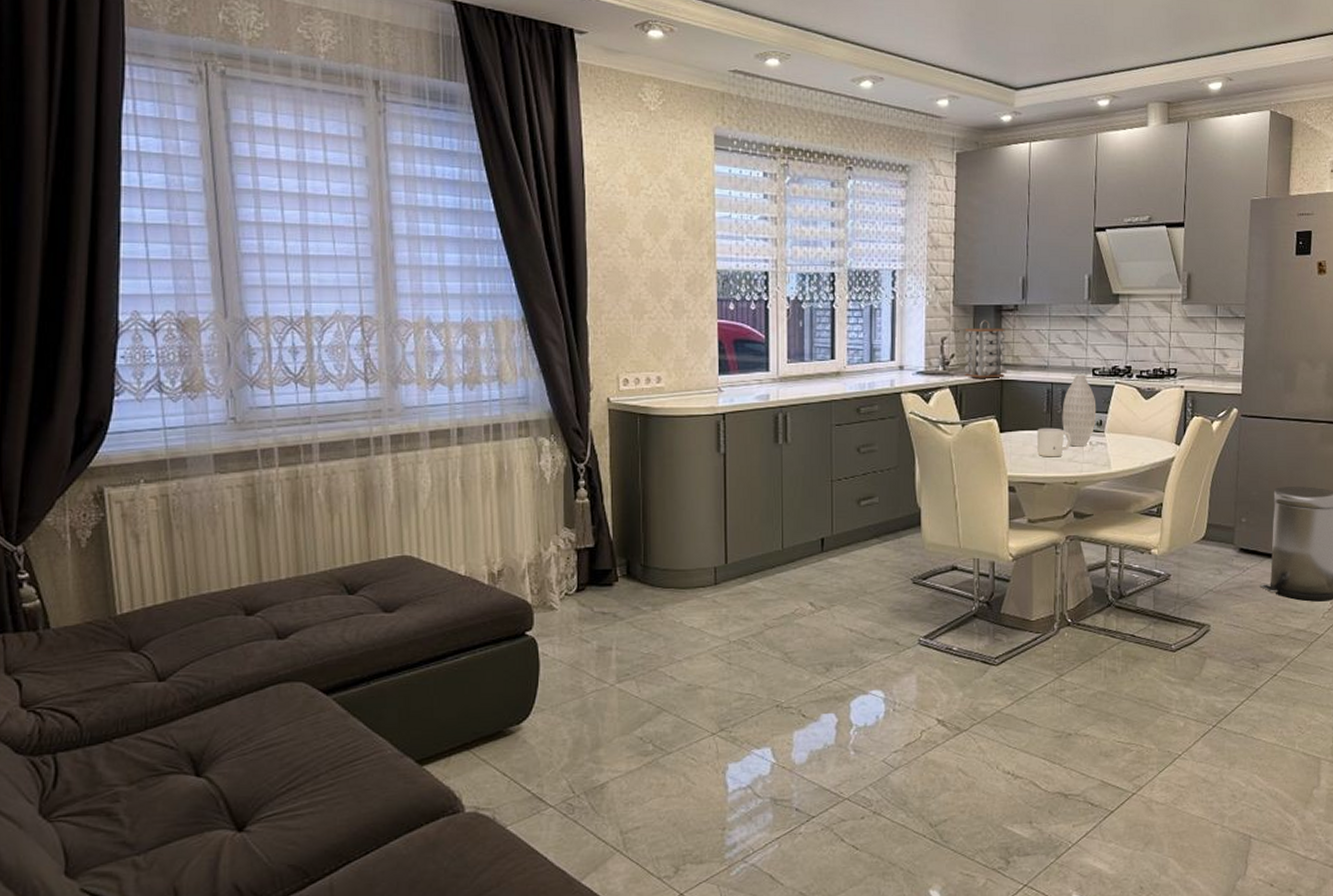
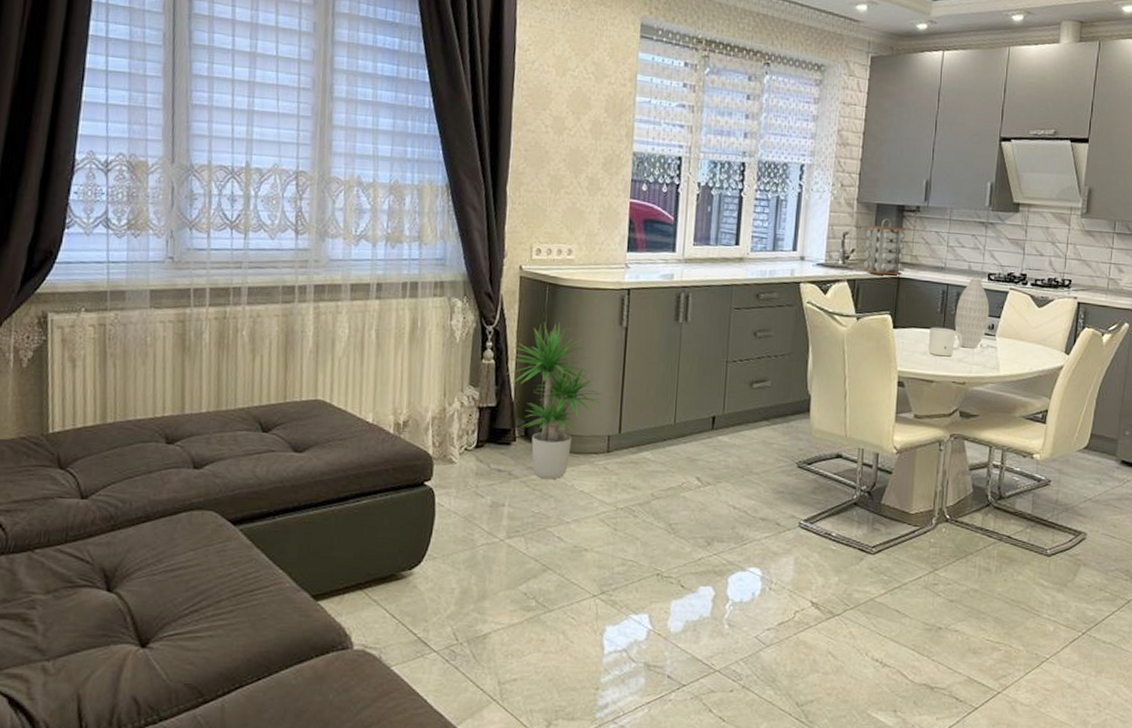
potted plant: none [601,454,707,618] -> present [505,323,604,480]

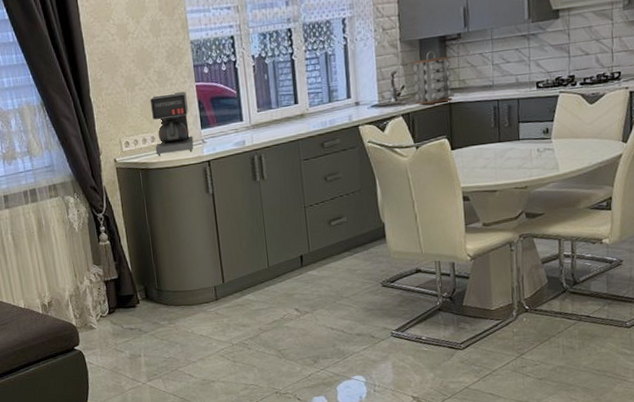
potted plant: present [505,323,604,480] -> none [120,200,206,330]
coffee maker: none [569,203,618,276] -> present [150,91,194,156]
mug: present [928,327,963,357] -> none [486,140,520,168]
vase: present [954,278,990,349] -> none [508,88,543,155]

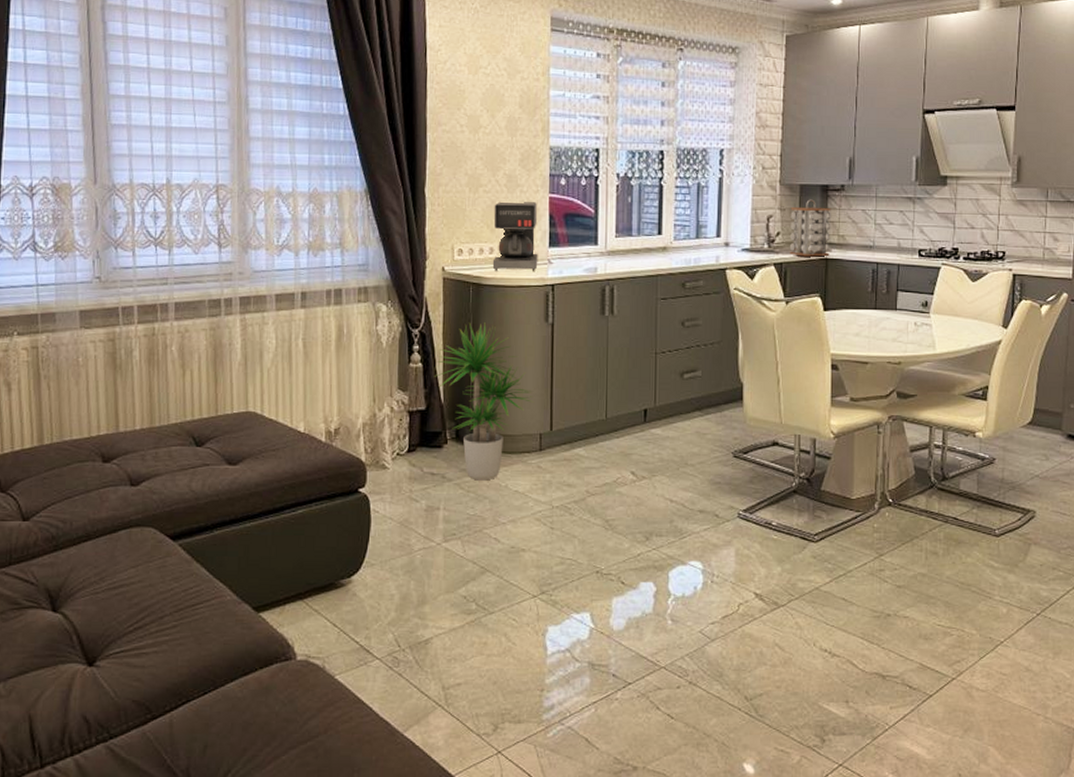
potted plant: none [120,200,206,330] -> present [433,322,533,481]

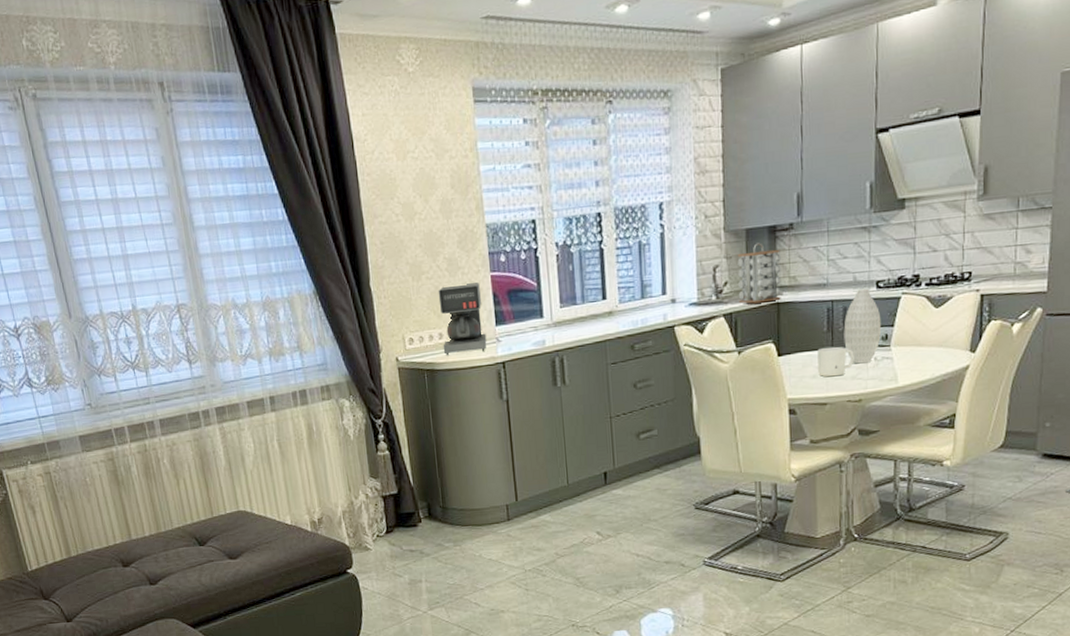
potted plant: present [433,322,533,481] -> none [401,406,497,553]
mug: none [861,307,896,337] -> present [817,346,854,377]
vase: none [887,255,922,327] -> present [843,288,882,364]

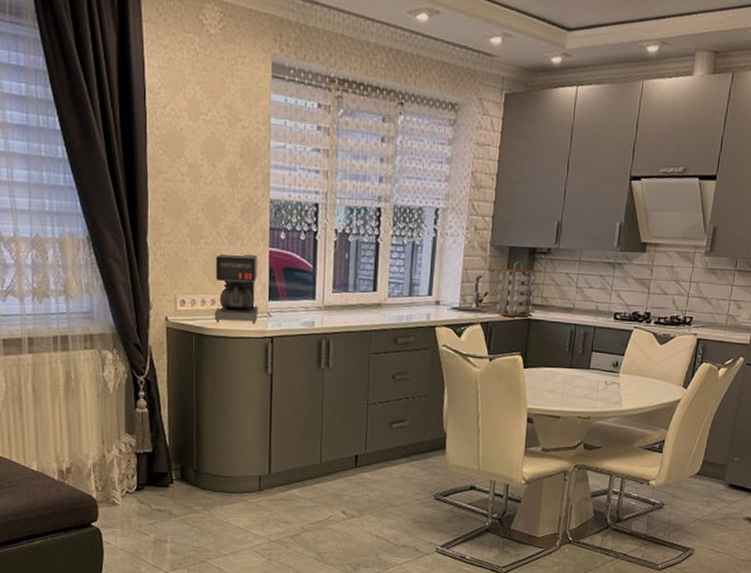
mug: present [817,346,854,377] -> none [556,366,588,394]
vase: present [843,288,882,364] -> none [581,318,615,385]

